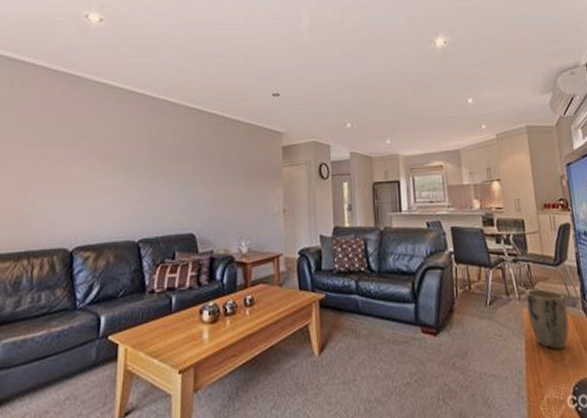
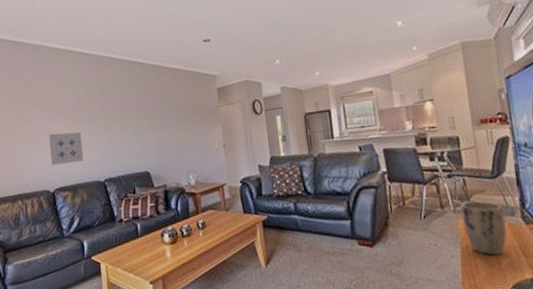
wall art: none [75,180,119,218] -> present [49,131,84,165]

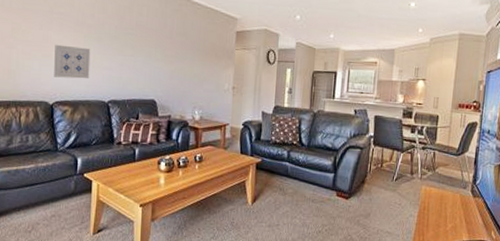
plant pot: present [461,201,507,256] -> none [425,172,459,219]

